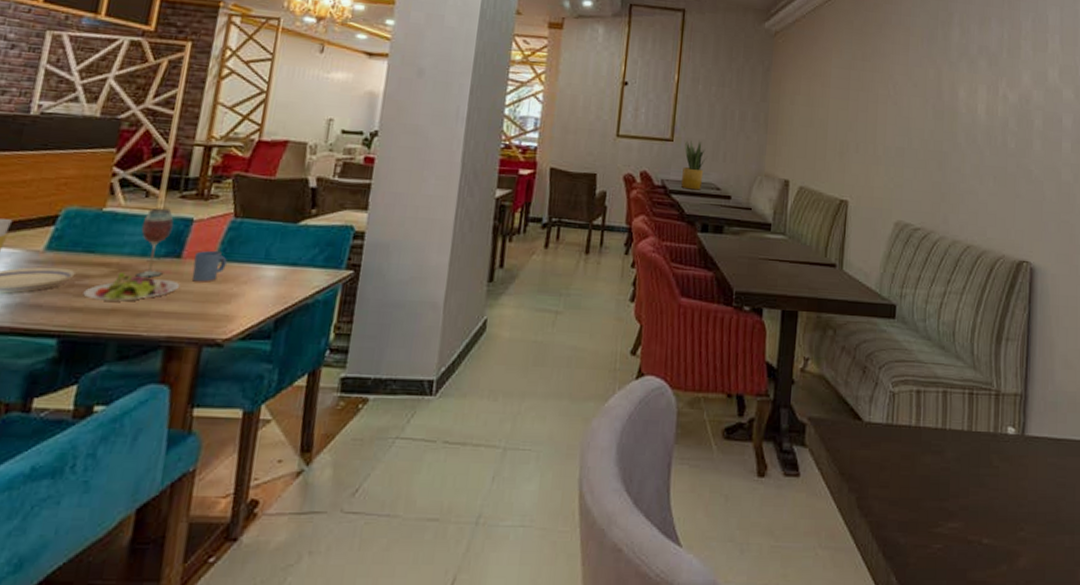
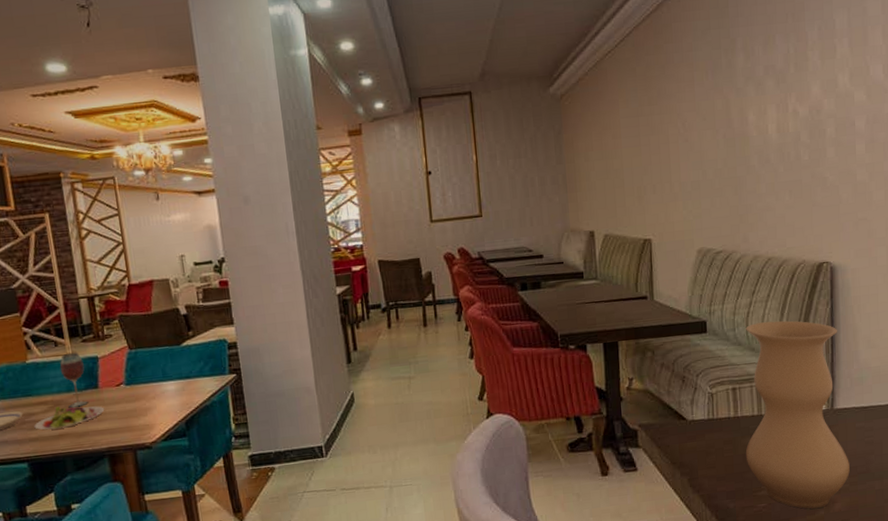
mug: present [192,250,227,284] -> none [108,377,135,405]
planter: present [681,140,708,190] -> none [492,211,516,257]
vase: none [924,317,1038,560] -> present [745,320,850,509]

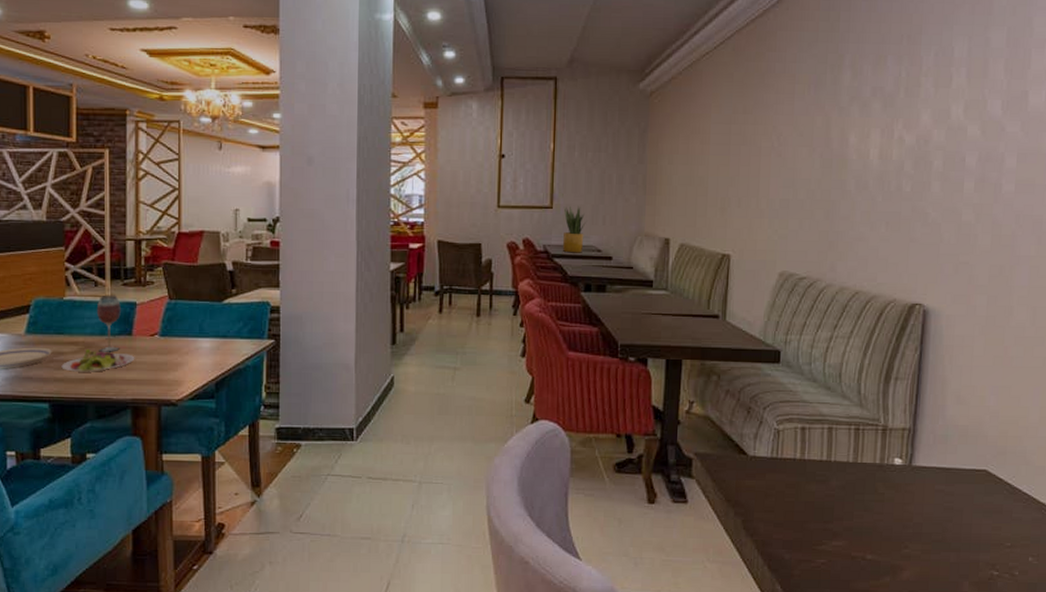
planter: none [492,211,516,257] -> present [562,205,587,253]
vase: present [745,320,850,509] -> none [808,360,924,573]

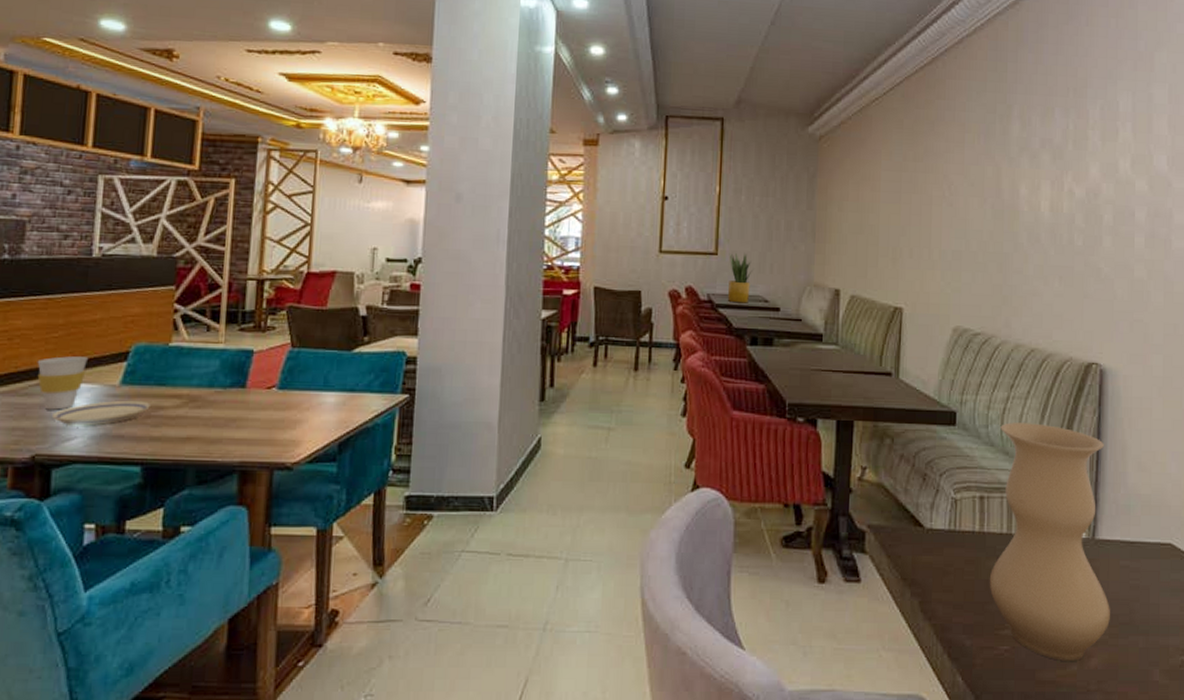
salad plate: present [61,349,135,372] -> none [159,403,248,430]
wineglass: present [96,295,121,352] -> none [205,341,235,407]
vase: none [808,360,924,573] -> present [989,422,1110,661]

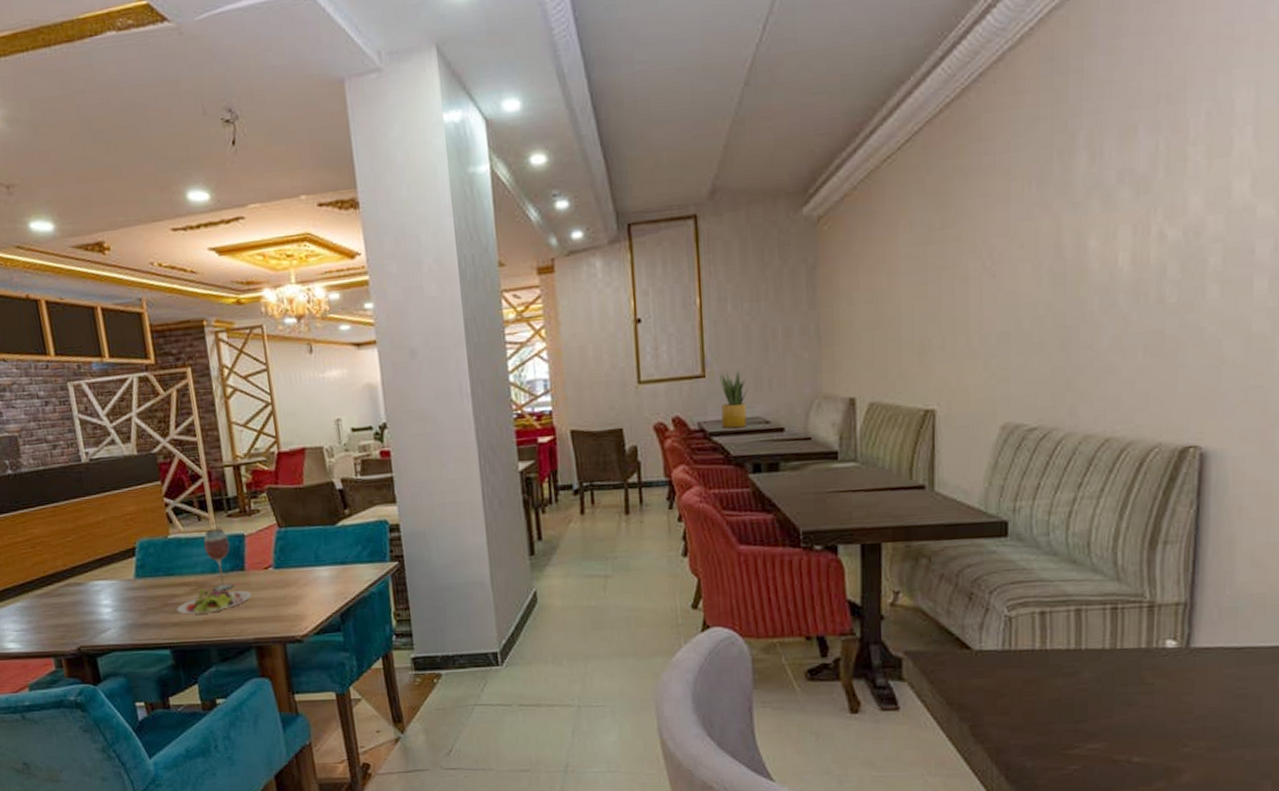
cup: present [37,356,89,410] -> none [60,556,104,607]
plate: present [52,400,150,426] -> none [85,591,165,619]
salad plate: none [159,403,248,430] -> present [176,589,252,615]
wineglass: none [205,341,235,407] -> present [203,528,234,591]
vase: present [989,422,1110,661] -> none [1053,524,1208,778]

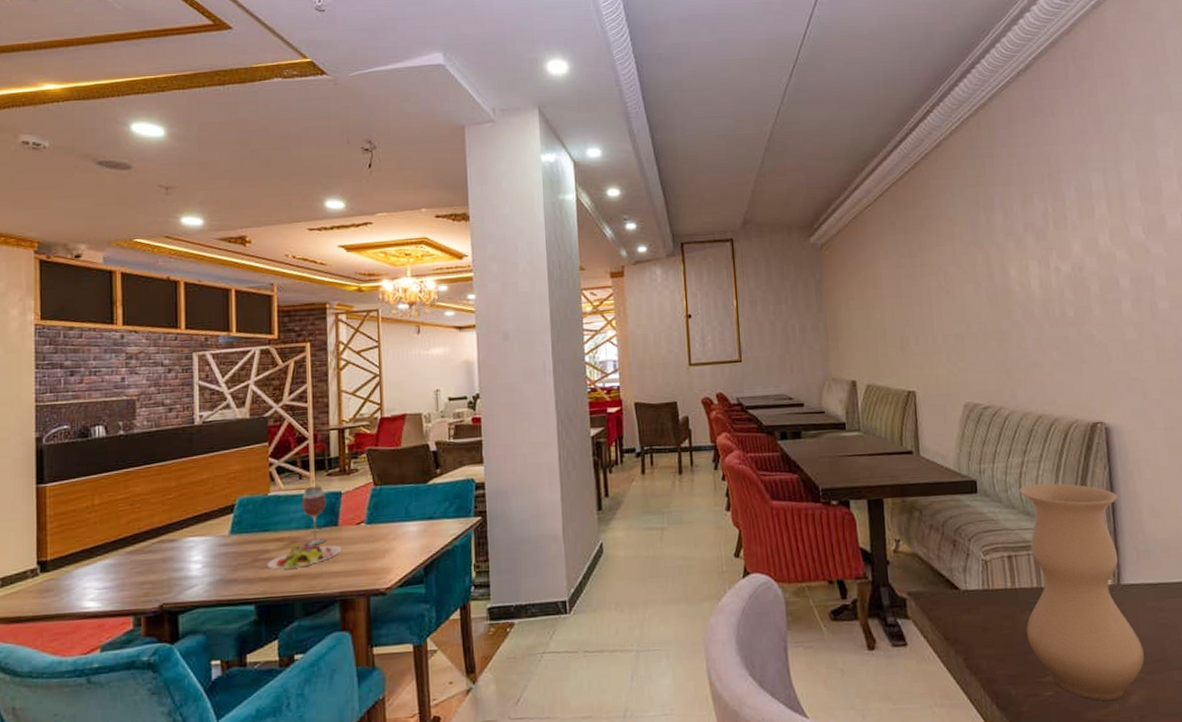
planter: present [718,370,750,429] -> none [752,357,776,404]
vase: none [1053,524,1208,778] -> present [1019,483,1145,701]

